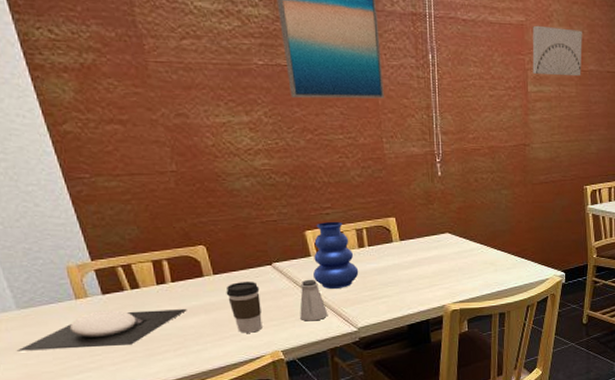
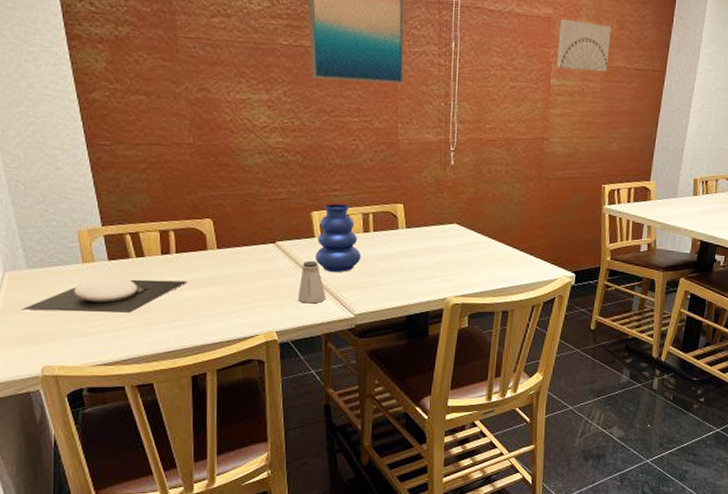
coffee cup: present [226,281,263,333] -> none [227,257,261,311]

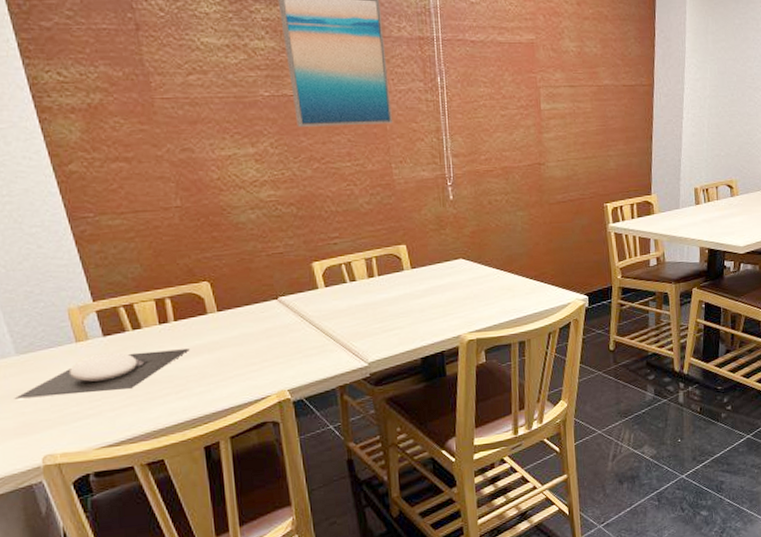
saltshaker: present [298,260,327,304] -> none [307,312,337,358]
vase: present [316,203,362,272] -> none [321,251,369,322]
wall art: present [556,19,612,72] -> none [543,43,596,92]

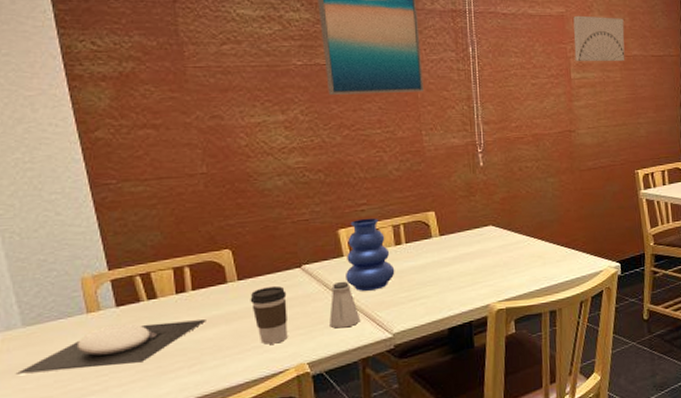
coffee cup: none [230,316,268,373] -> present [250,285,288,345]
saltshaker: none [307,312,337,358] -> present [329,281,361,329]
vase: none [321,251,369,322] -> present [346,217,395,291]
wall art: none [543,43,596,92] -> present [573,15,625,62]

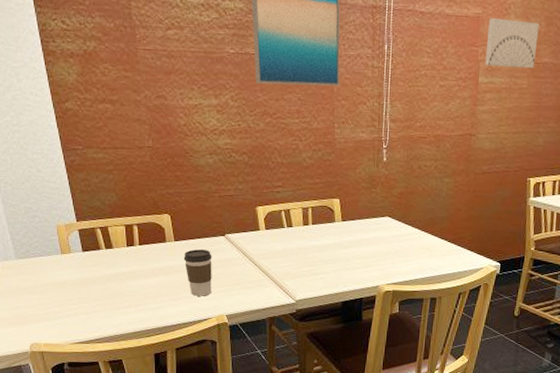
plate: present [15,320,206,374] -> none [12,266,149,298]
saltshaker: present [329,281,361,329] -> none [245,251,270,291]
vase: present [346,217,395,291] -> none [261,199,302,262]

